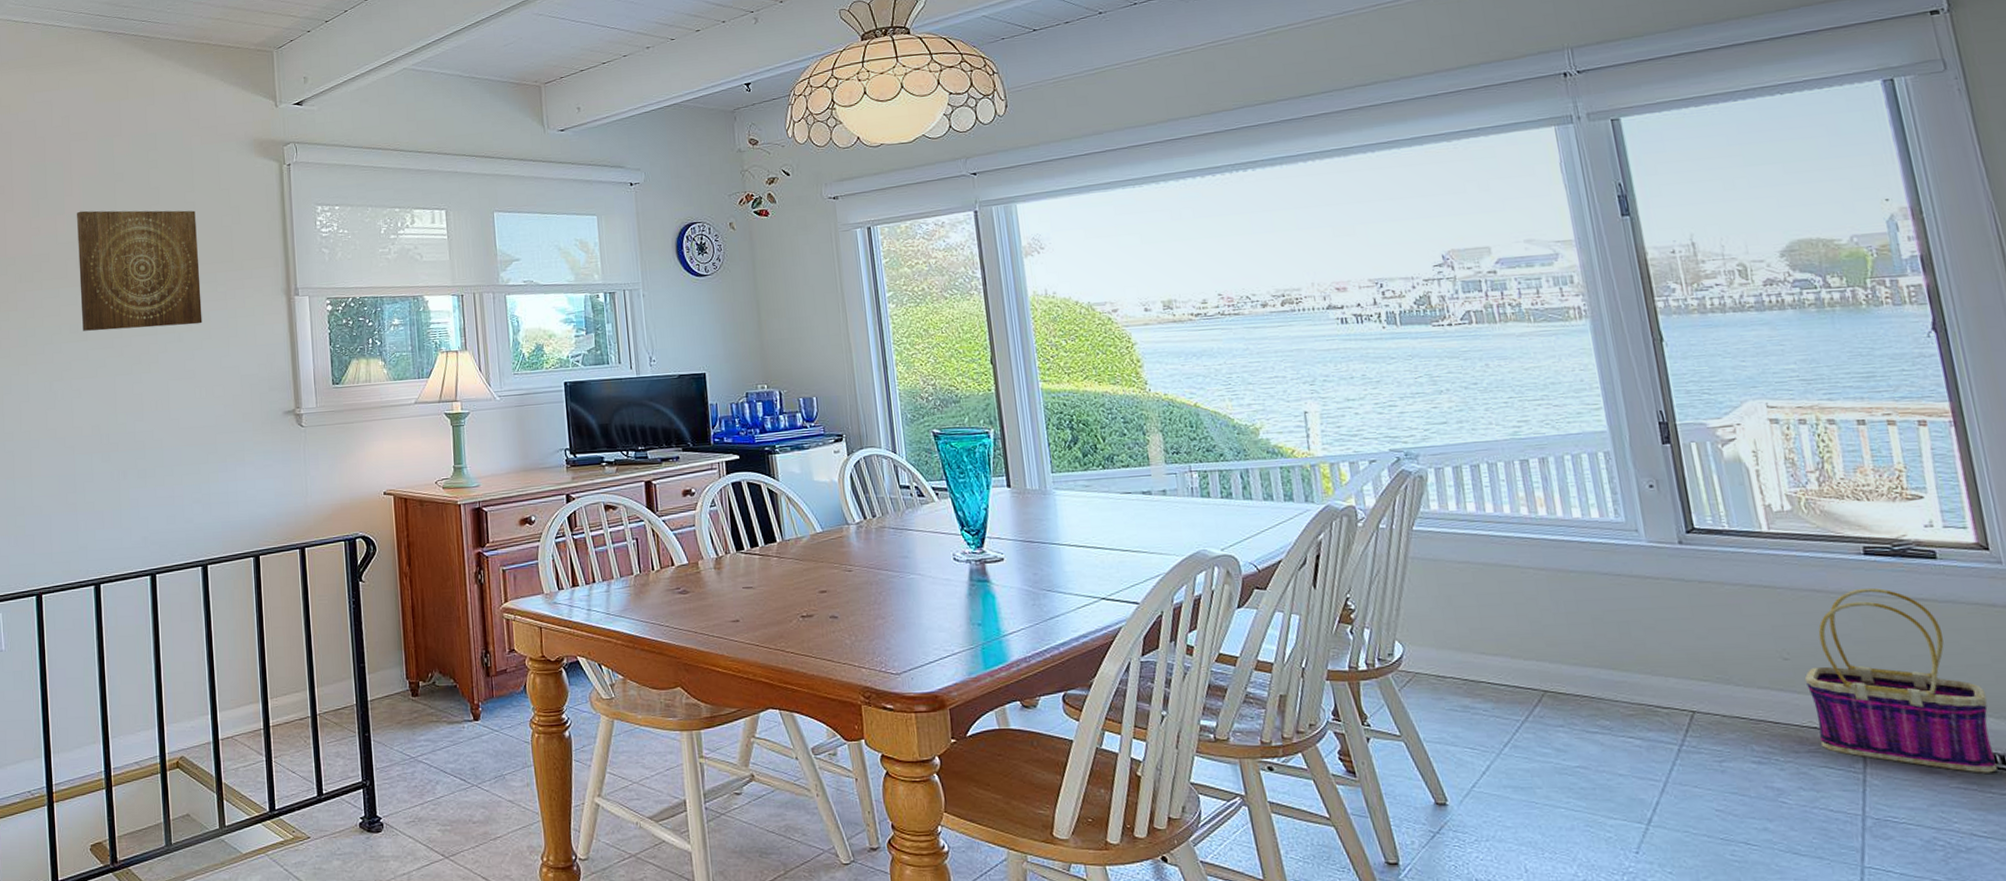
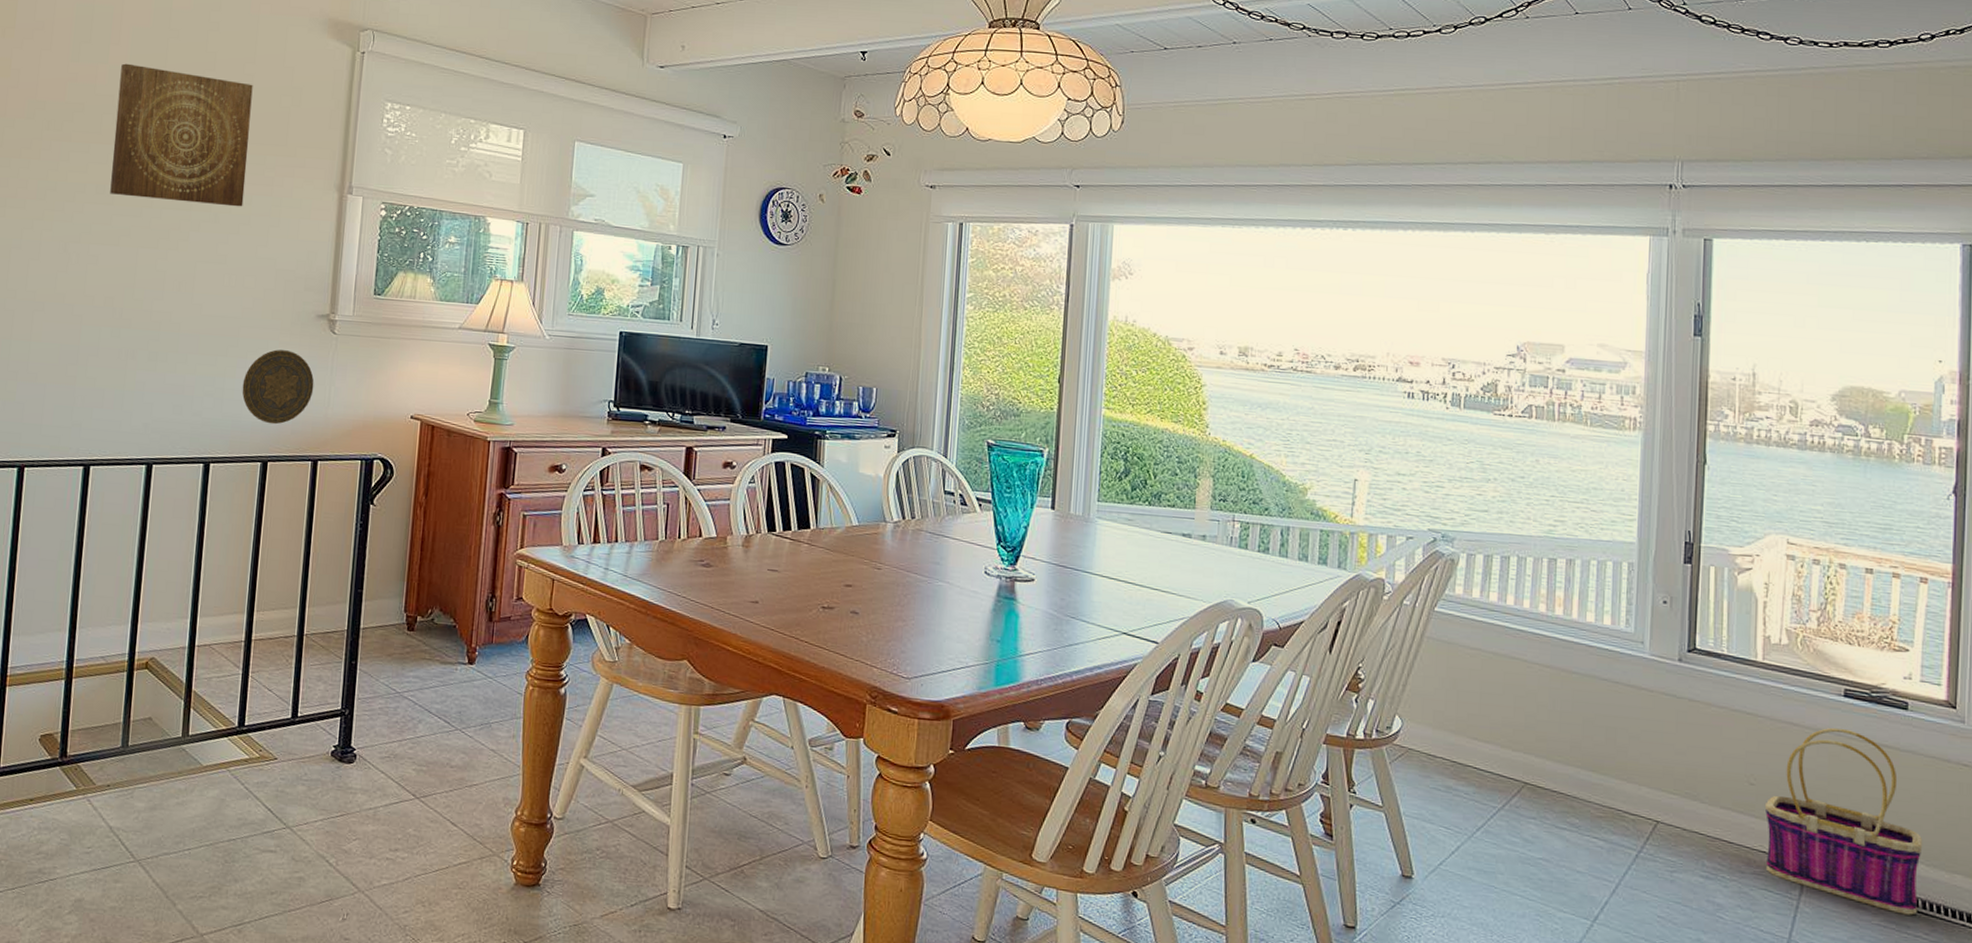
decorative plate: none [226,449,291,520] -> present [242,349,314,425]

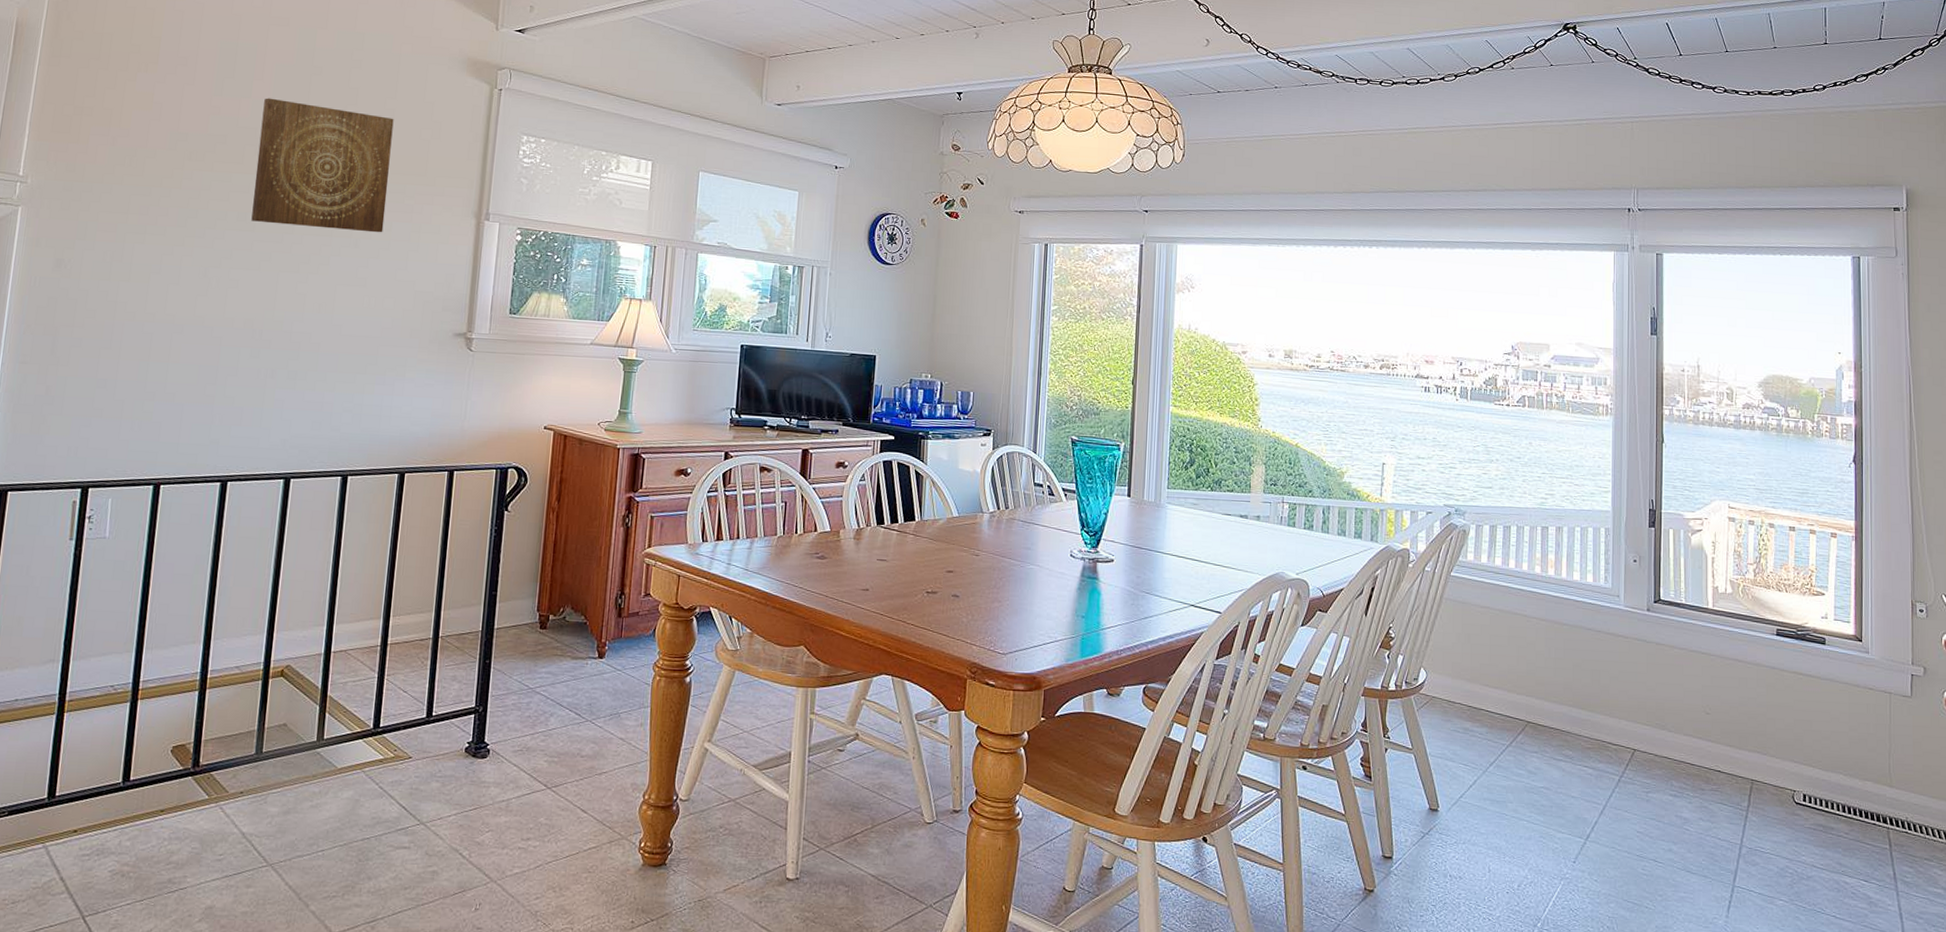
decorative plate: present [242,349,314,425] -> none [380,367,451,438]
basket: present [1764,727,1923,915] -> none [1718,662,1841,818]

